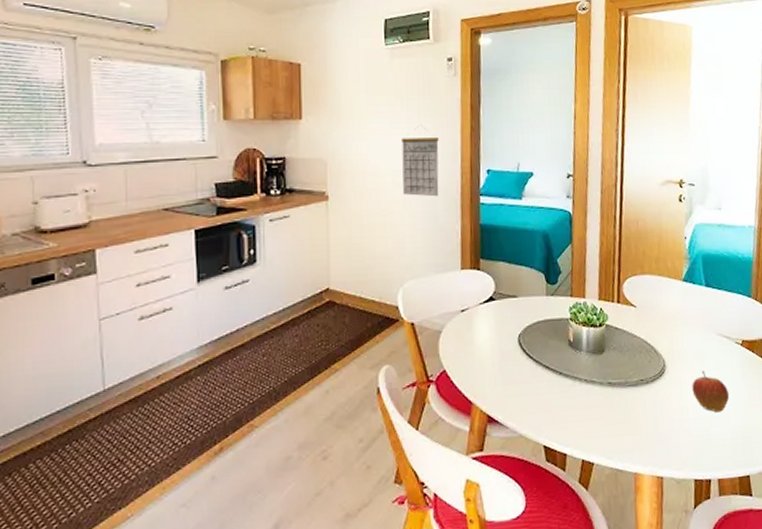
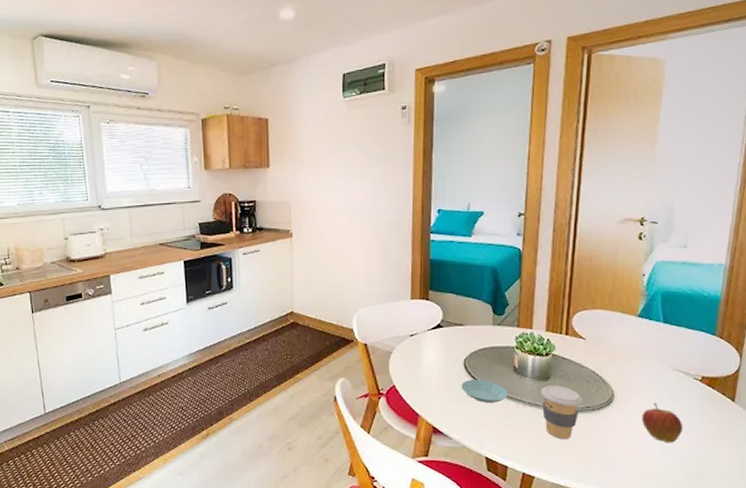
calendar: present [402,126,439,197] -> none [358,171,392,235]
saucer: none [516,356,564,383] -> present [461,379,507,403]
coffee cup: none [596,358,637,417] -> present [540,385,582,439]

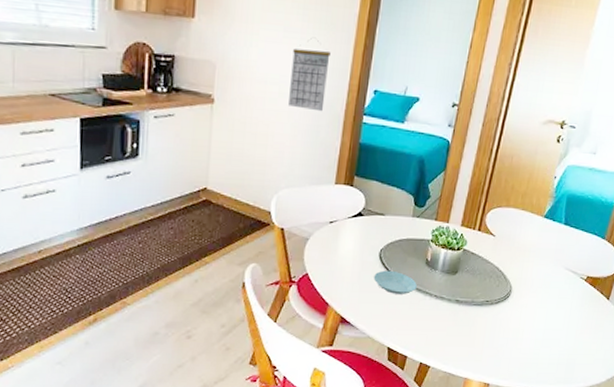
calendar: none [358,171,392,235] -> present [288,38,331,112]
coffee cup: present [540,385,582,439] -> none [446,279,484,331]
fruit: present [642,403,683,443] -> none [531,299,565,336]

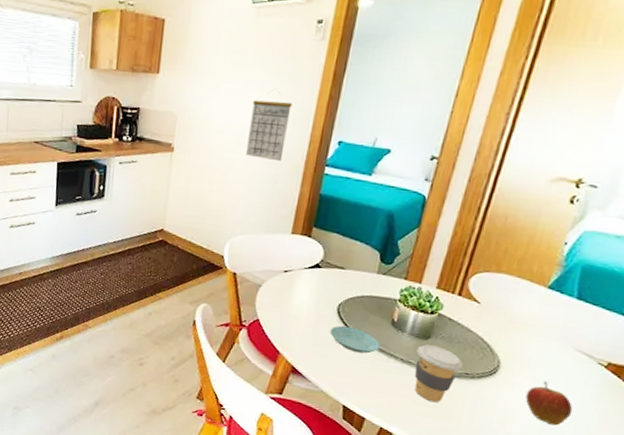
coffee cup: none [446,279,484,331] -> present [414,344,463,402]
fruit: none [531,299,565,336] -> present [525,381,573,426]

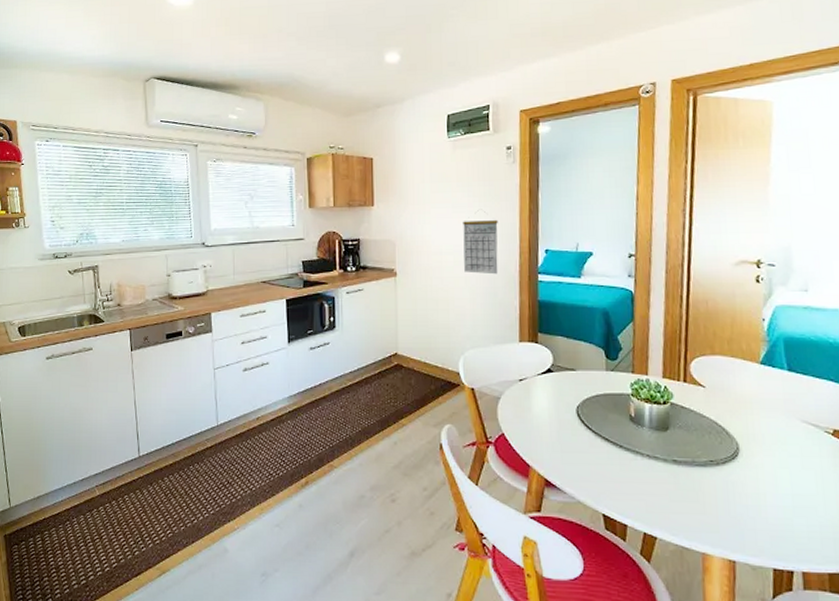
saucer: present [330,325,380,354] -> none [574,428,624,454]
coffee cup: present [414,344,463,402] -> none [659,436,705,496]
fruit: present [525,381,573,426] -> none [770,457,817,503]

